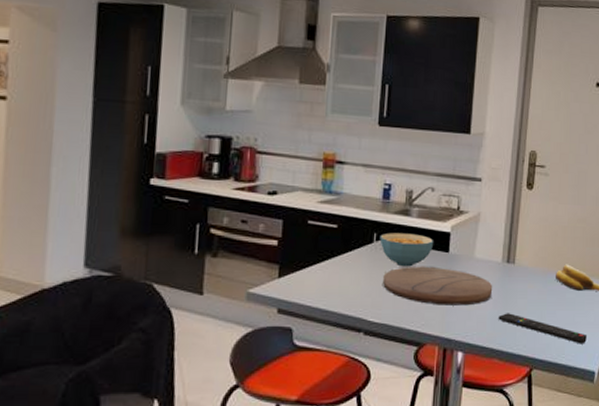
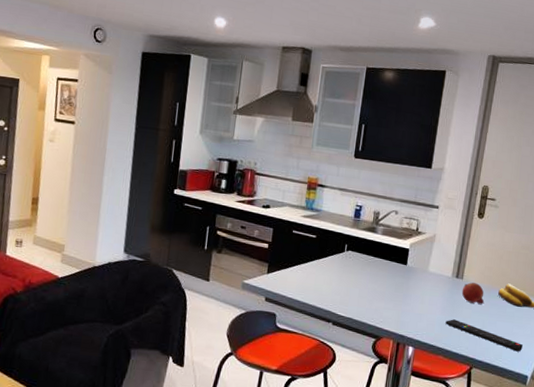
cereal bowl: present [379,232,434,267] -> none [349,245,395,274]
cutting board: present [383,267,493,306] -> none [350,274,443,310]
fruit: none [514,267,541,293] -> present [461,282,485,305]

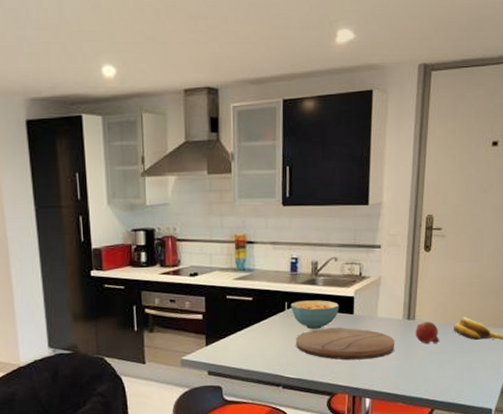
cereal bowl: none [349,245,395,274] -> present [290,300,340,330]
cutting board: none [350,274,443,310] -> present [296,328,395,360]
remote control: present [445,319,523,352] -> none [401,363,484,387]

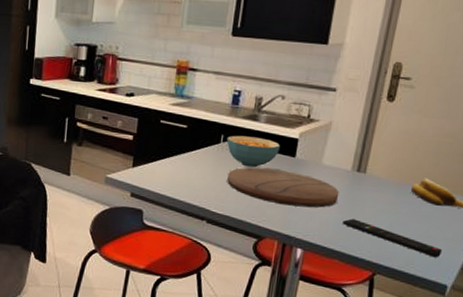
remote control: none [401,363,484,387] -> present [342,218,442,258]
fruit: present [415,322,440,344] -> none [363,177,393,203]

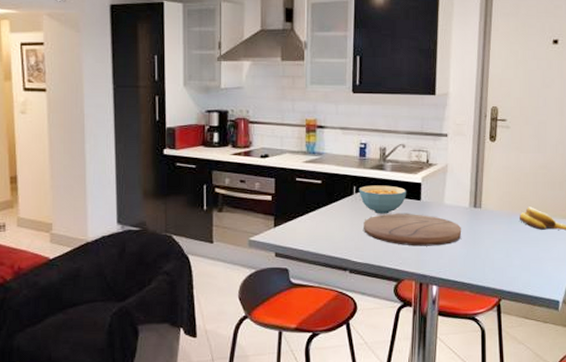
remote control: present [342,218,442,258] -> none [468,251,551,277]

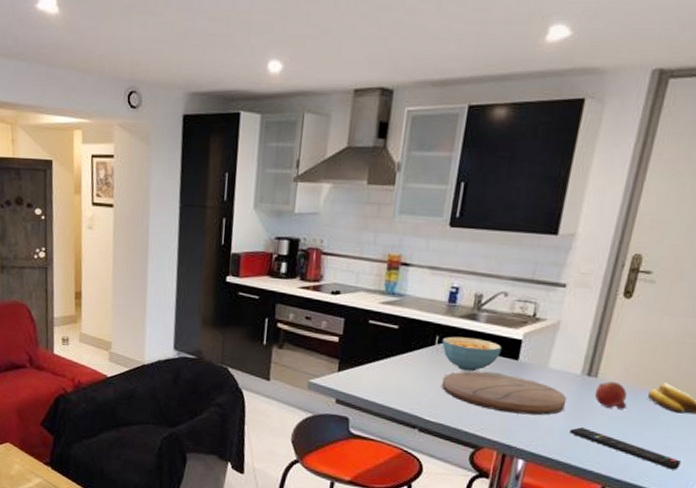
remote control: none [468,251,551,277] -> present [569,427,681,470]
fruit: none [481,210,506,233] -> present [594,381,628,410]

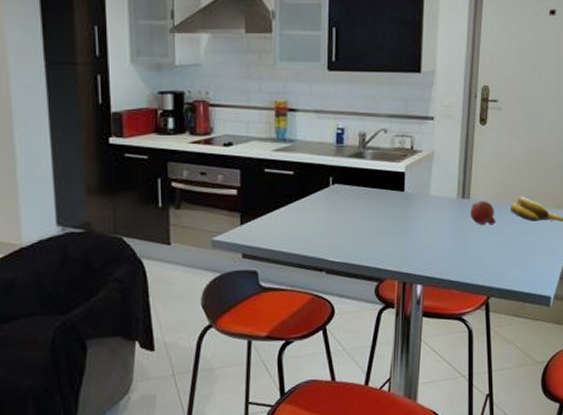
cereal bowl: present [442,336,502,372] -> none [336,175,389,208]
cutting board: present [442,371,567,416] -> none [341,206,449,243]
remote control: present [569,427,681,470] -> none [455,246,542,272]

